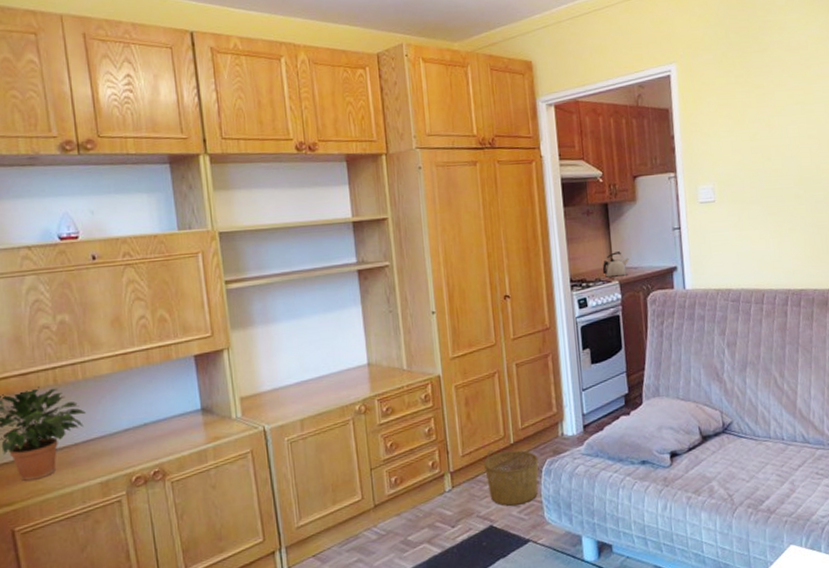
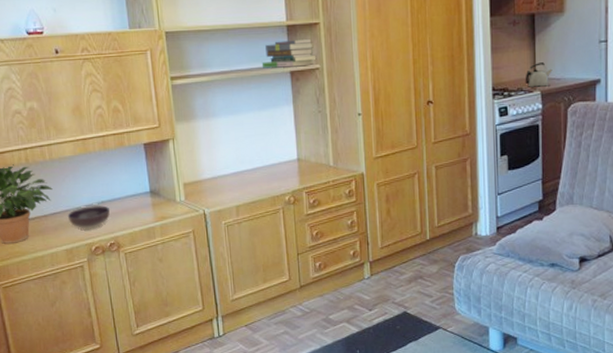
bowl: none [102,428,154,458] -> present [67,205,110,230]
books: none [326,236,386,268] -> present [261,39,317,69]
basket: present [483,449,539,506] -> none [400,244,452,295]

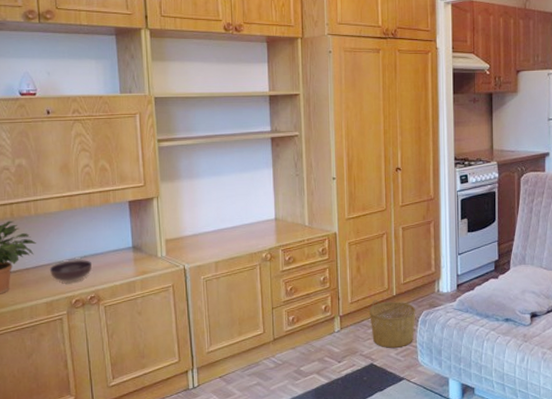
books: present [261,39,317,69] -> none [244,109,296,134]
basket: none [400,244,452,295] -> present [368,299,416,348]
kettle: present [525,62,553,87] -> none [483,136,508,158]

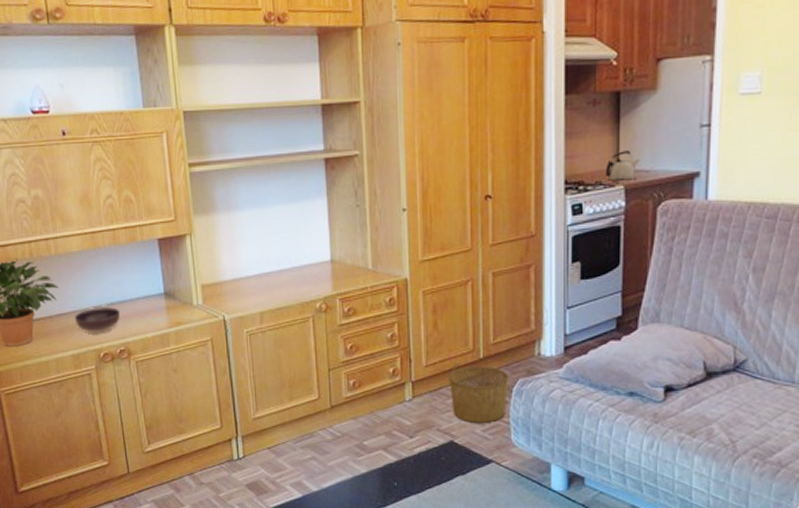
kettle: none [483,136,508,158] -> present [605,151,640,181]

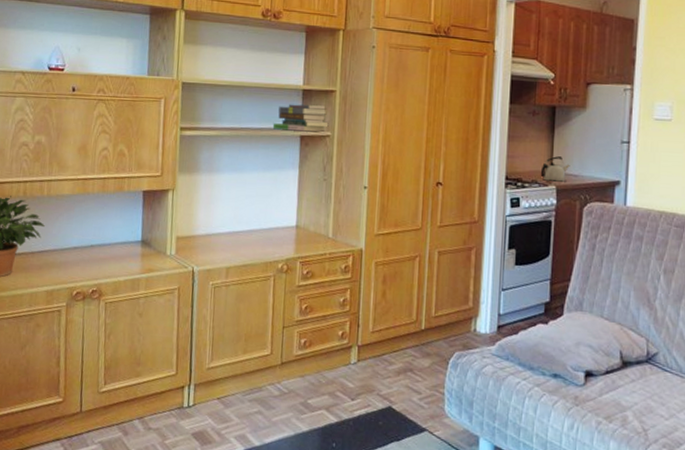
bowl: present [74,306,120,335] -> none [54,247,98,274]
books: none [292,121,356,155] -> present [272,104,329,132]
basket: present [448,362,509,423] -> none [391,331,447,392]

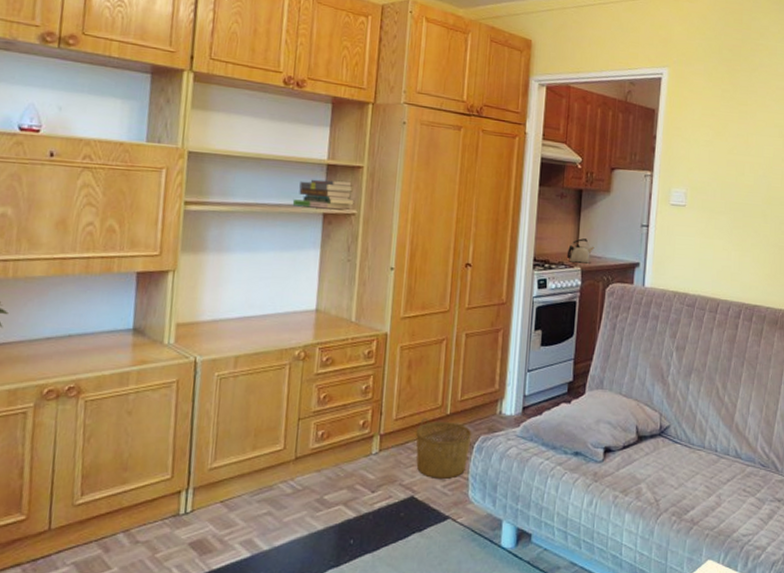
basket: none [391,331,447,392] -> present [415,417,472,479]

